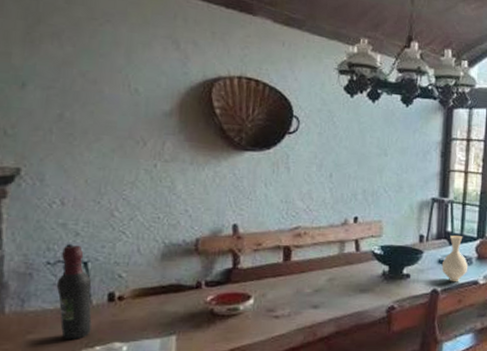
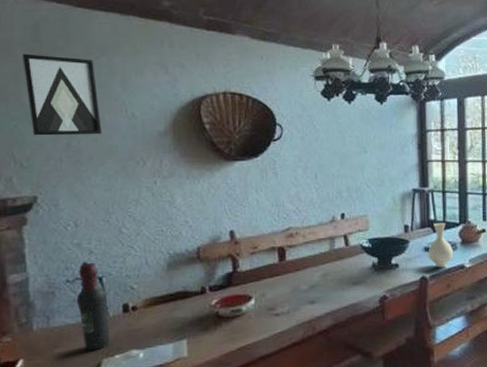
wall art: none [15,11,100,108] -> present [21,54,101,136]

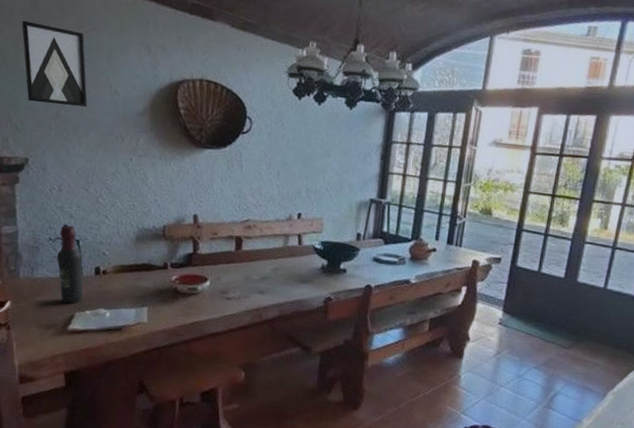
vase: present [428,223,453,268] -> none [376,235,401,280]

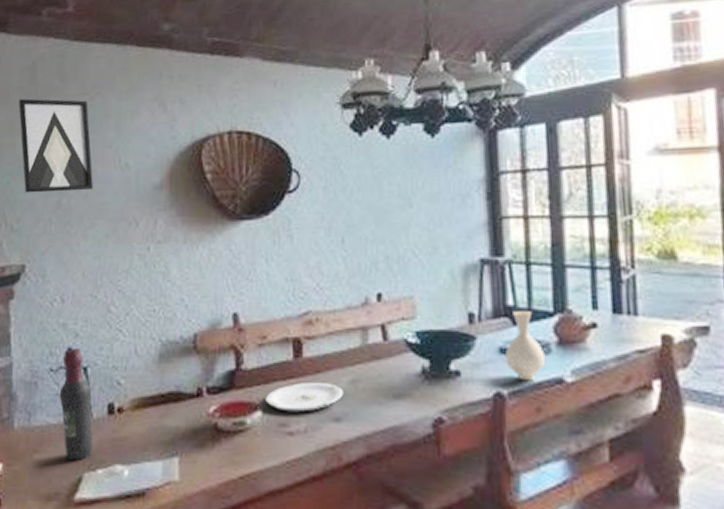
plate: none [213,266,268,286] -> present [265,383,344,412]
vase: none [376,235,401,280] -> present [504,311,545,381]

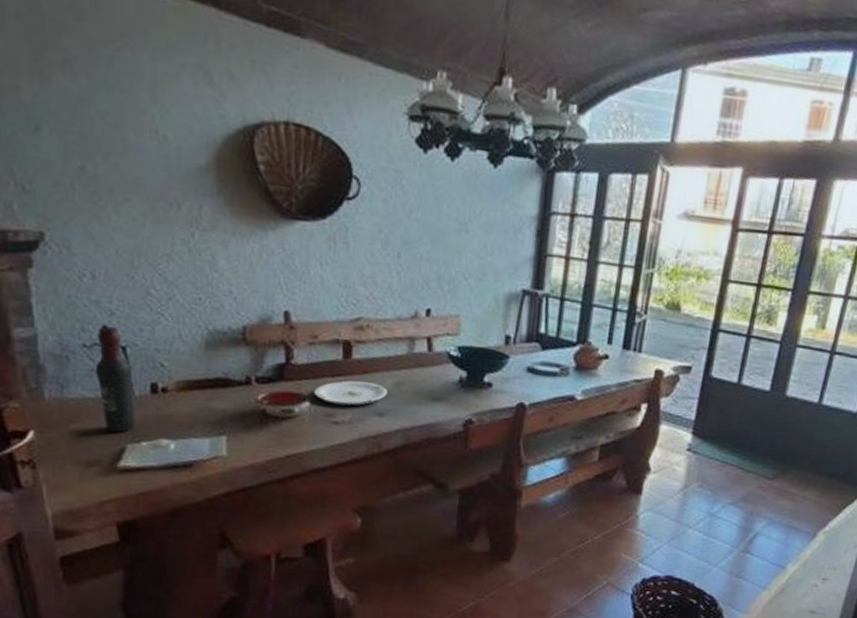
wall art: present [18,98,93,193] -> none [17,30,124,160]
vase: present [504,311,545,381] -> none [531,338,563,396]

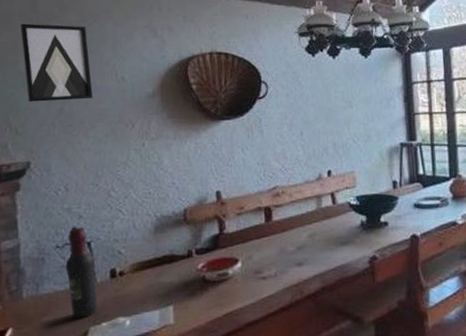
wall art: none [17,30,124,160] -> present [20,23,93,102]
plate: present [314,380,388,406] -> none [244,238,304,262]

